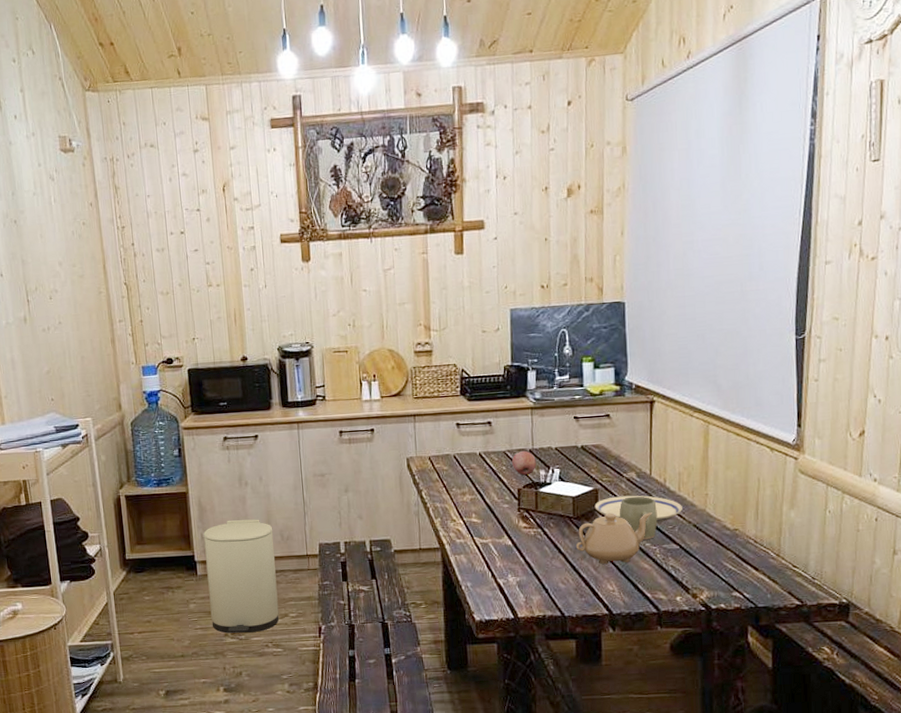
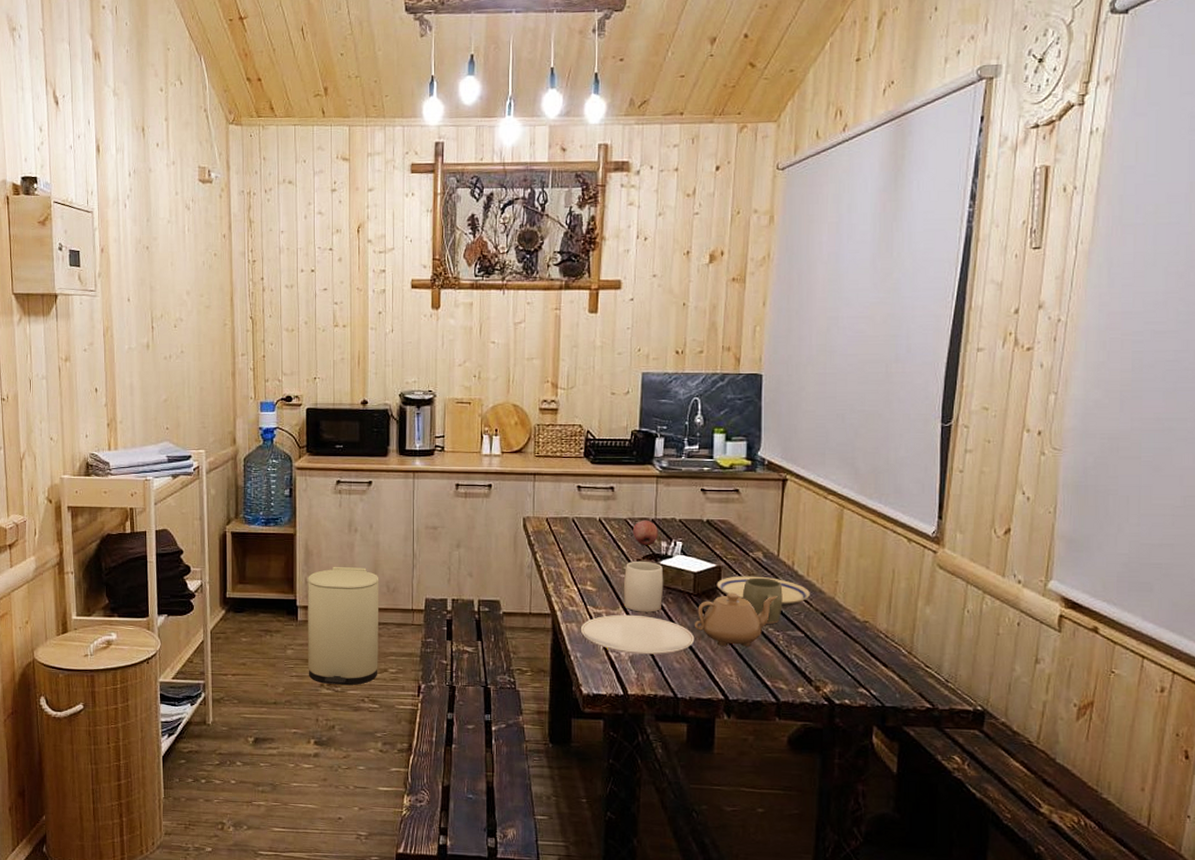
plate: none [469,542,578,579] -> present [580,614,695,655]
mug: none [506,490,545,539] -> present [623,561,664,613]

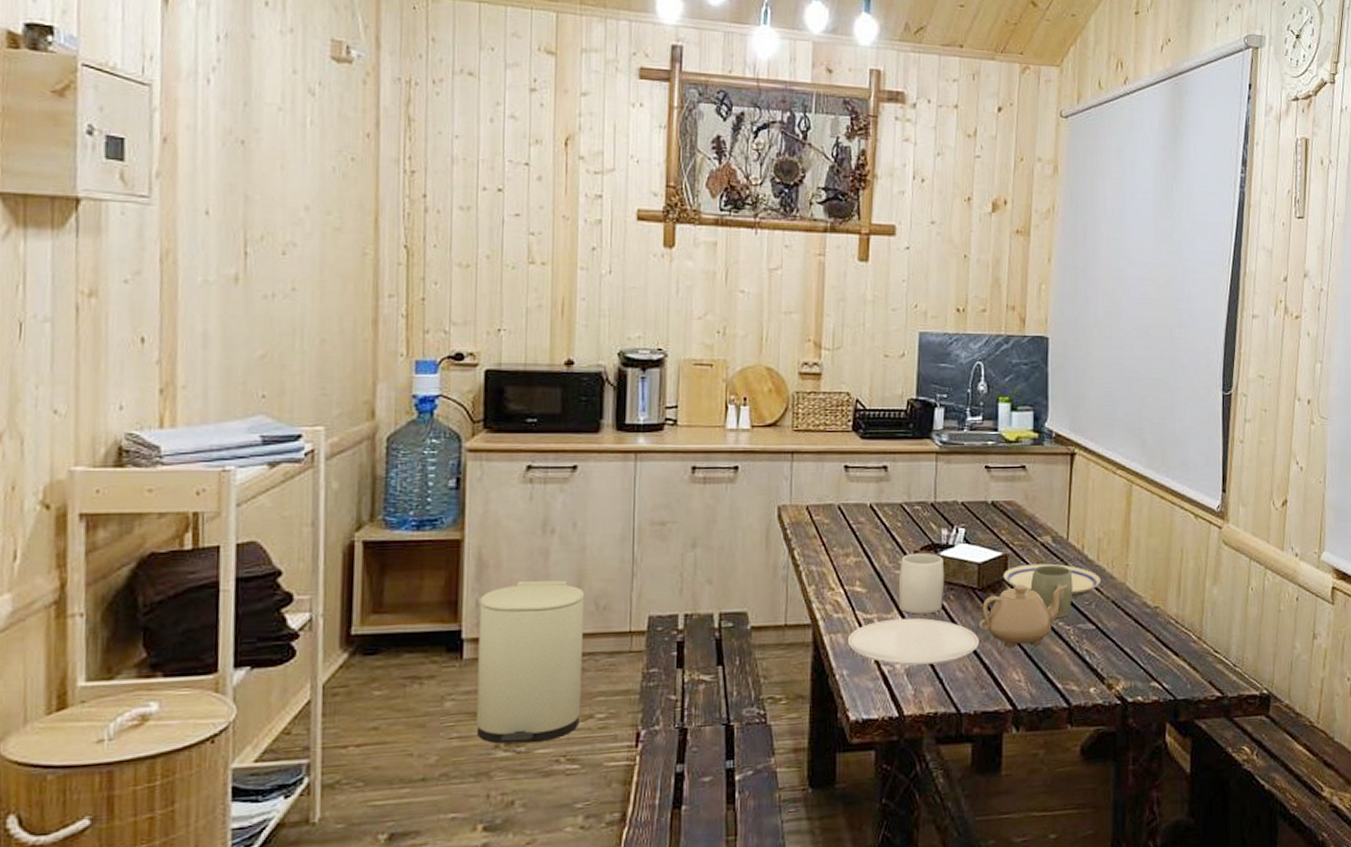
fruit: present [633,520,658,546] -> none [910,504,938,535]

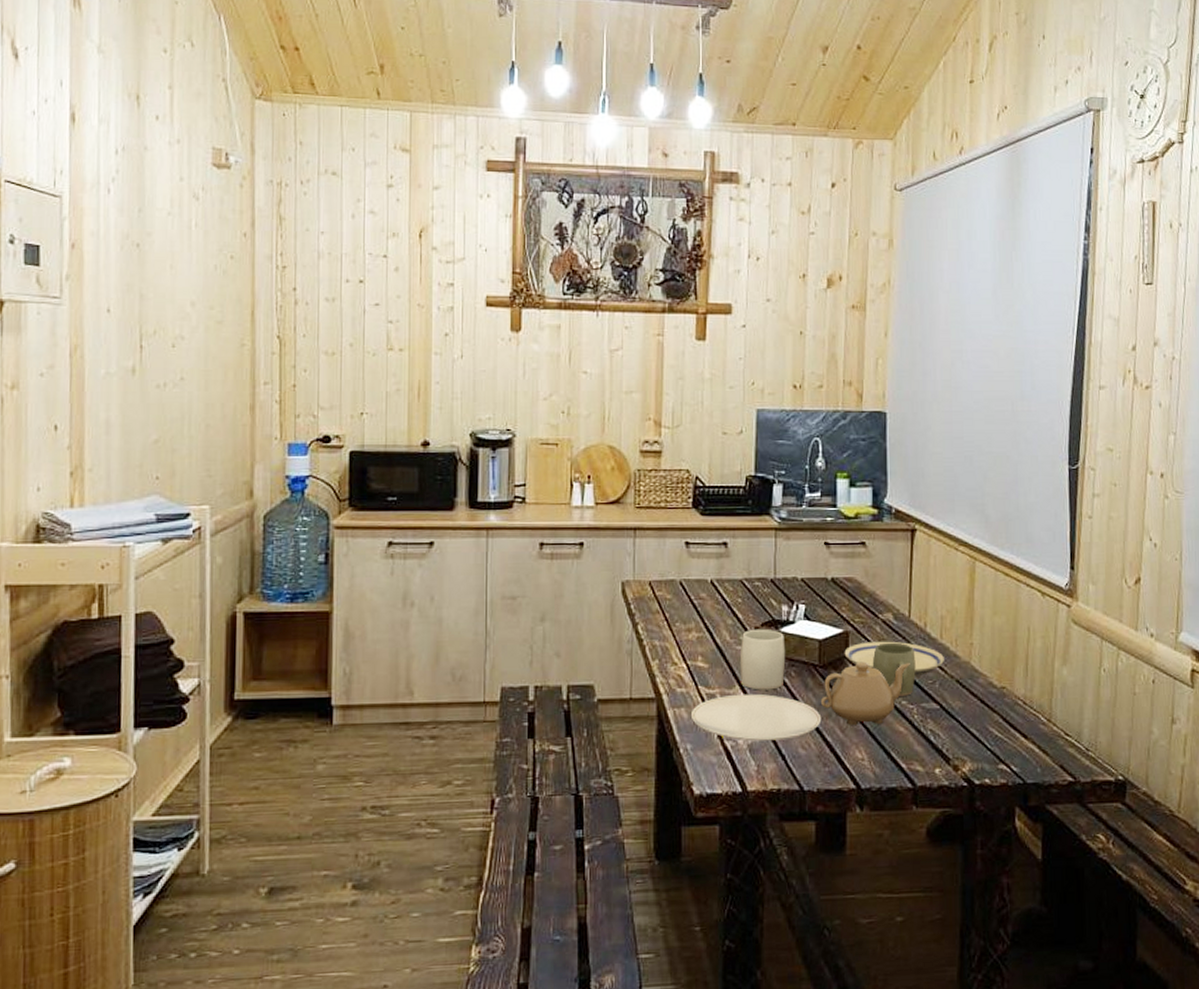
pedal bin: present [476,580,585,744] -> none [345,651,442,807]

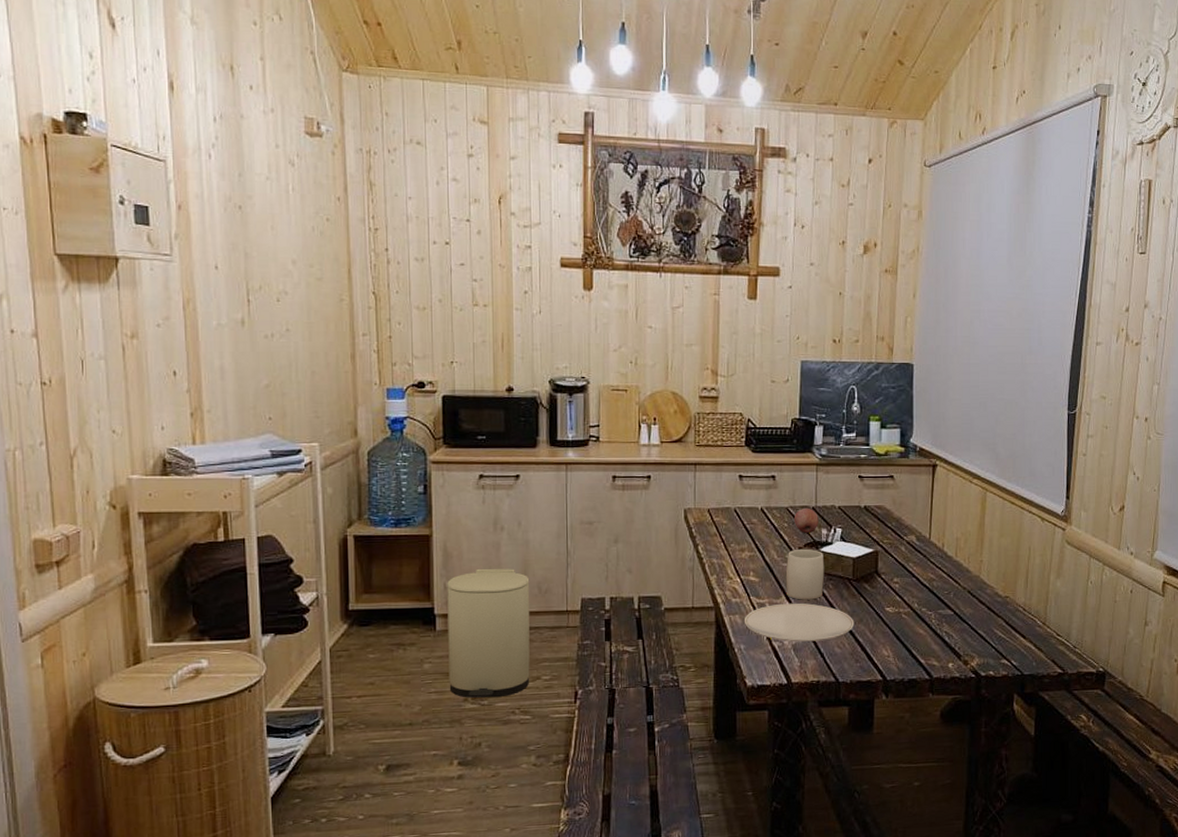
pedal bin: none [345,651,442,807] -> present [447,568,530,698]
fruit: none [750,580,778,611] -> present [794,508,818,534]
teapot: present [820,661,910,725] -> none [853,576,930,628]
plate: present [844,641,944,676] -> none [874,559,958,587]
mug: present [872,642,916,696] -> none [897,560,934,604]

